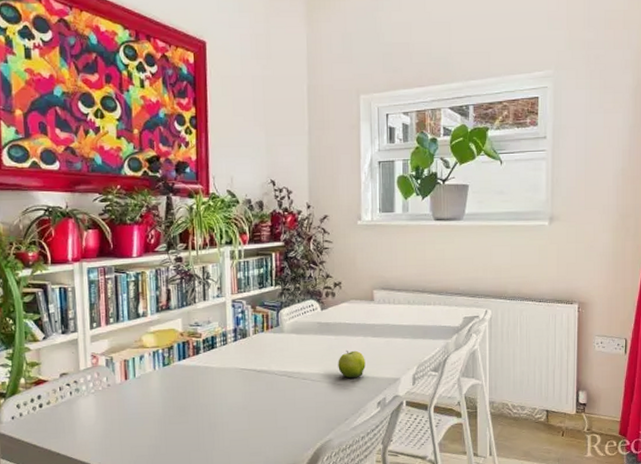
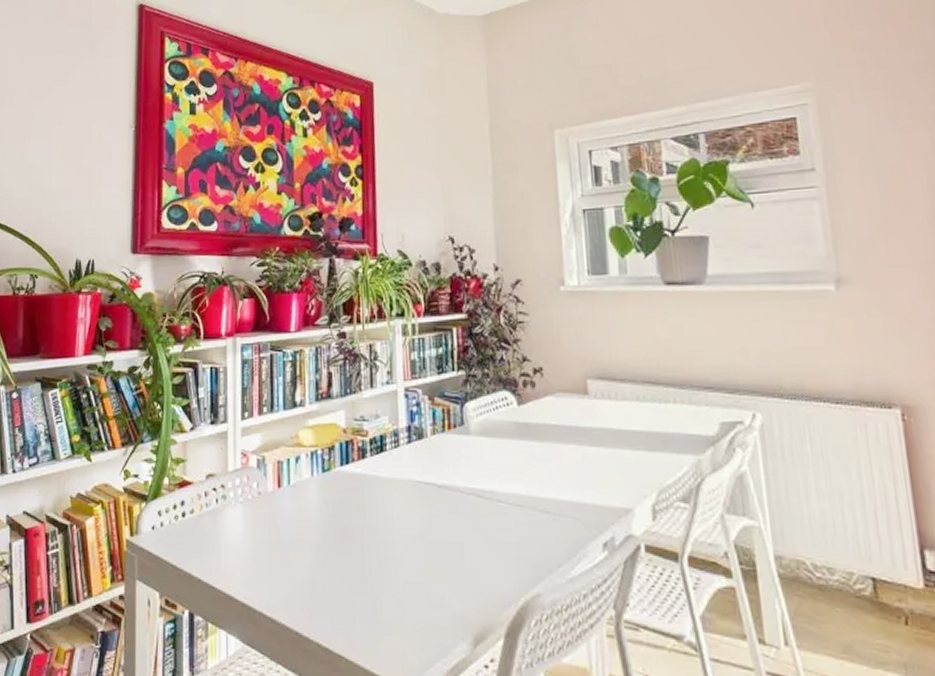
fruit: present [338,350,366,379] -> none [543,464,583,505]

